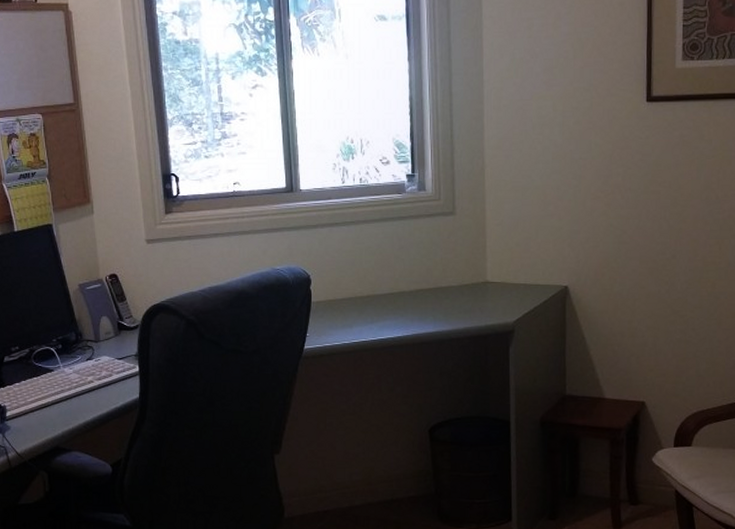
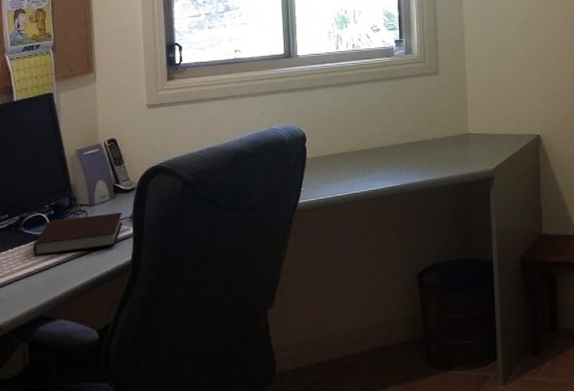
notebook: none [44,350,129,388] -> present [32,212,123,256]

